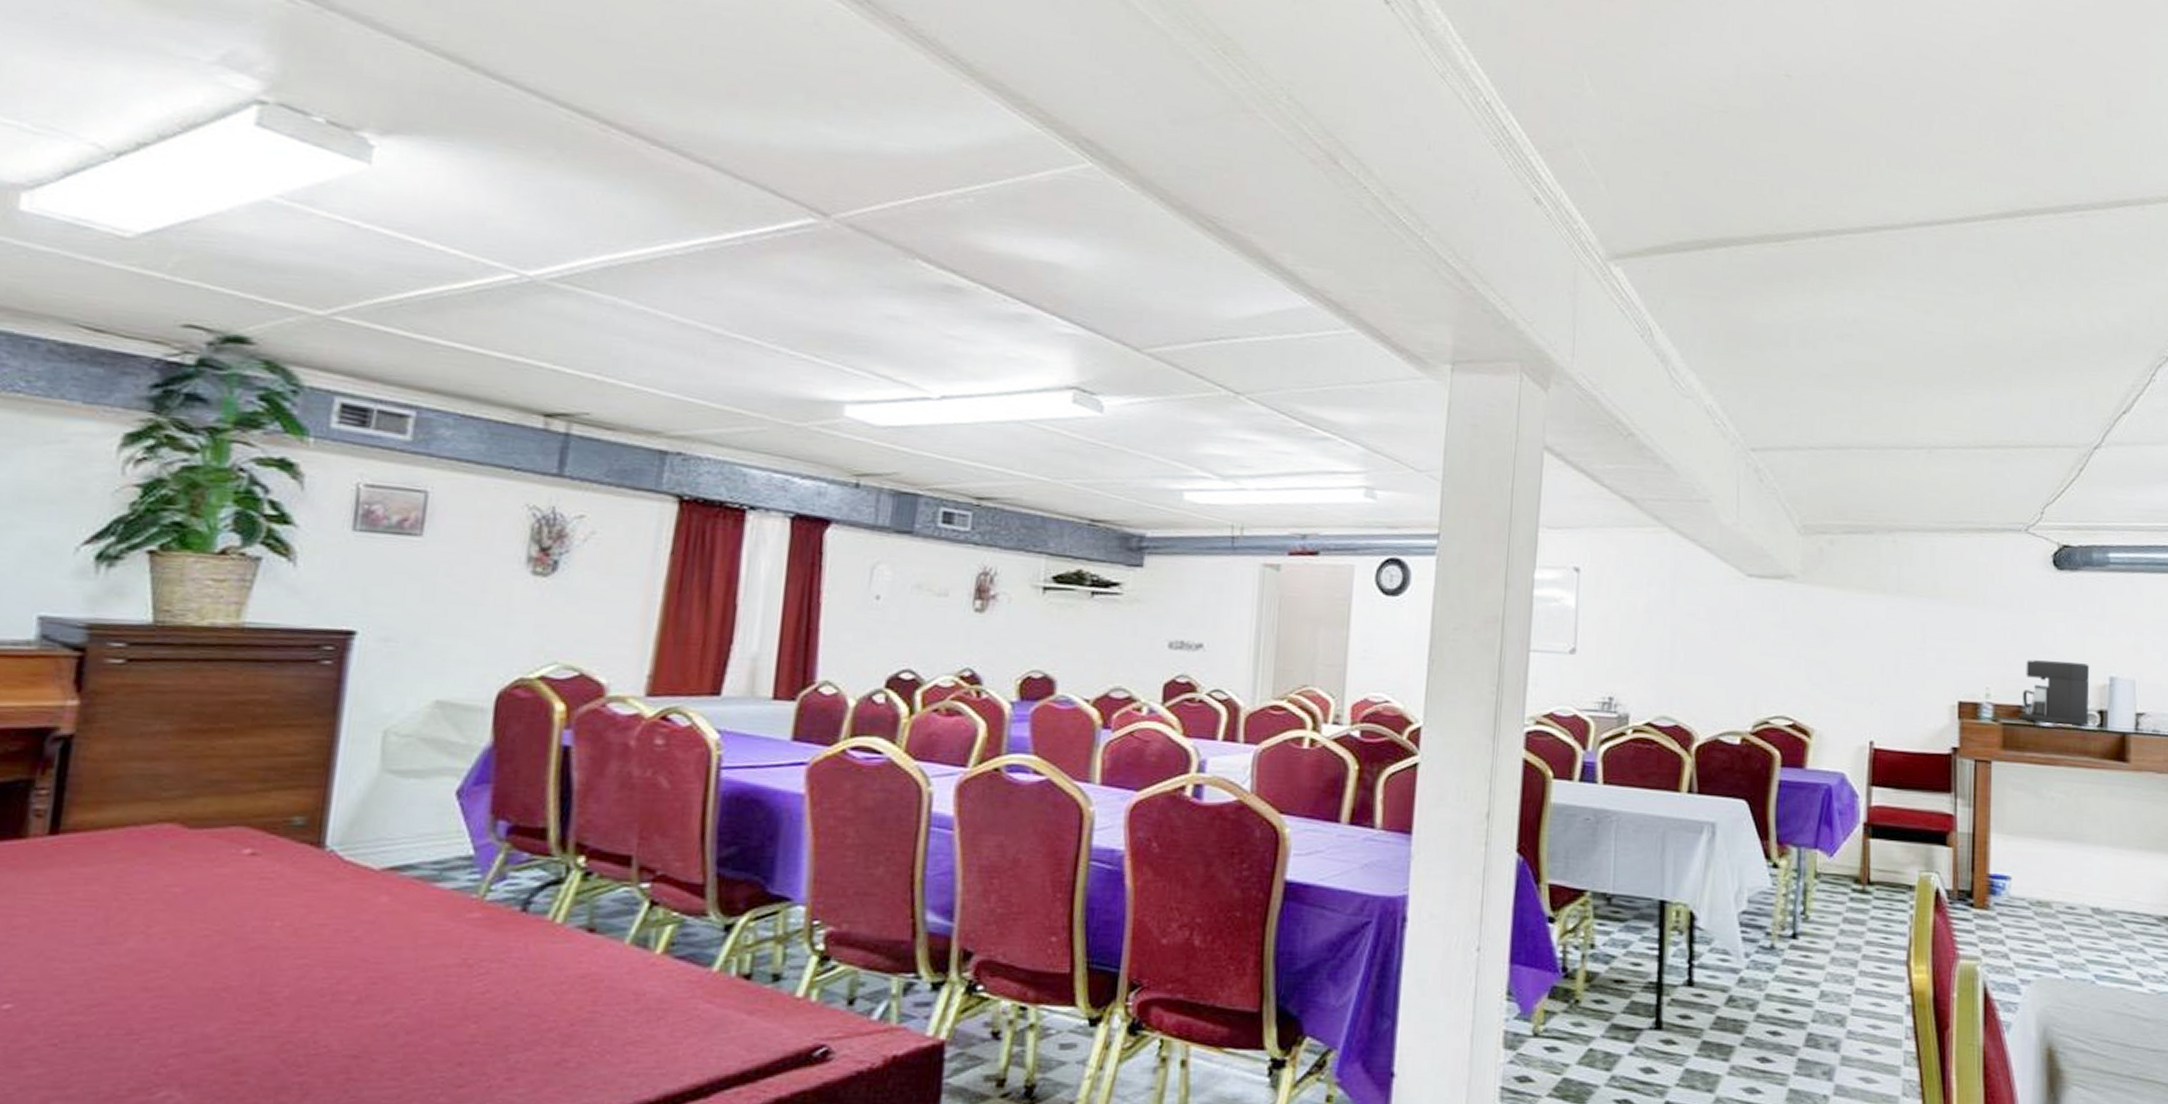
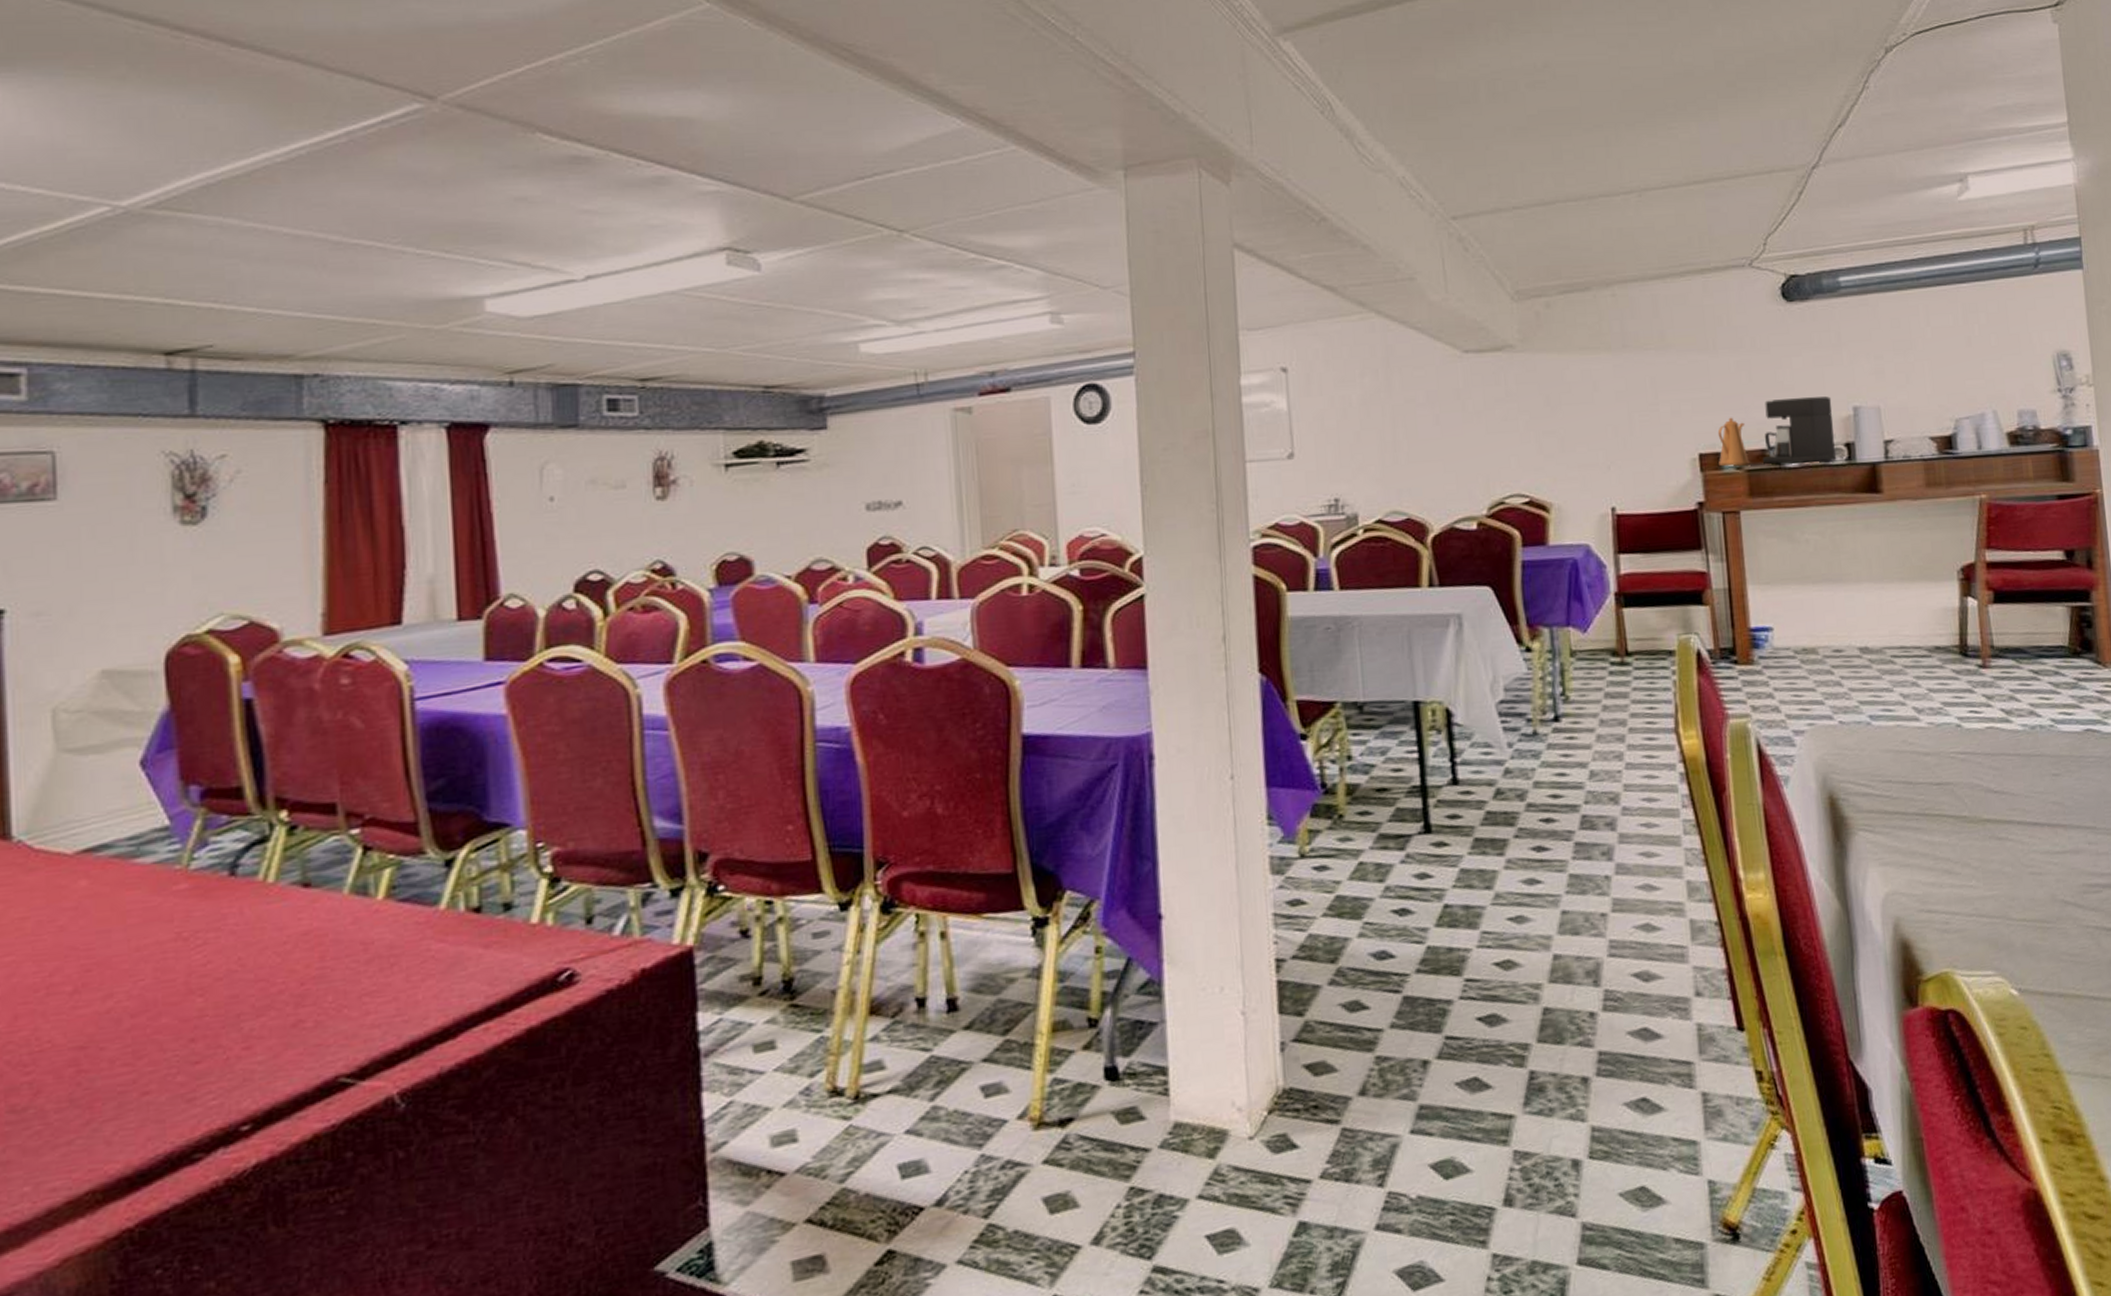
coffee pot: none [1976,671,2007,719] -> present [1717,417,1750,467]

